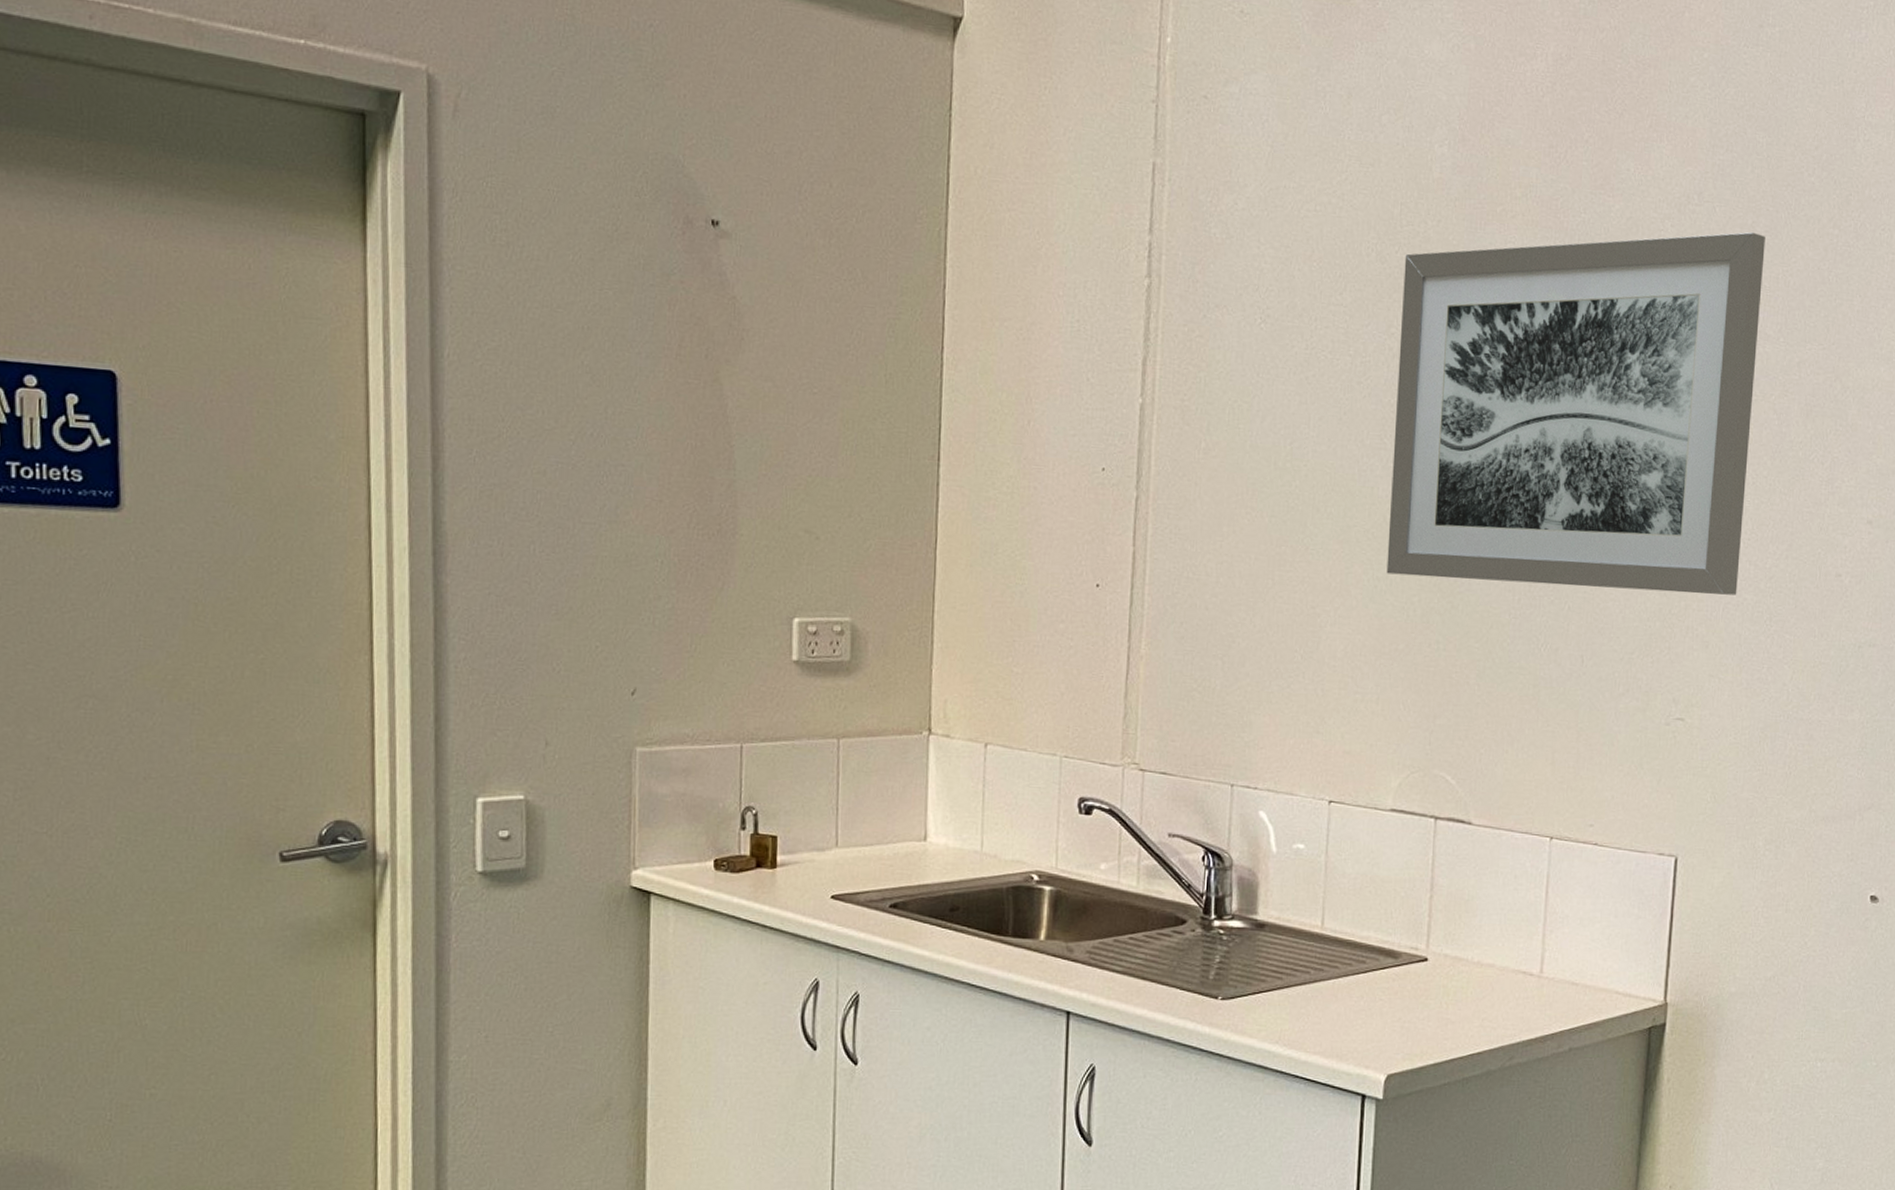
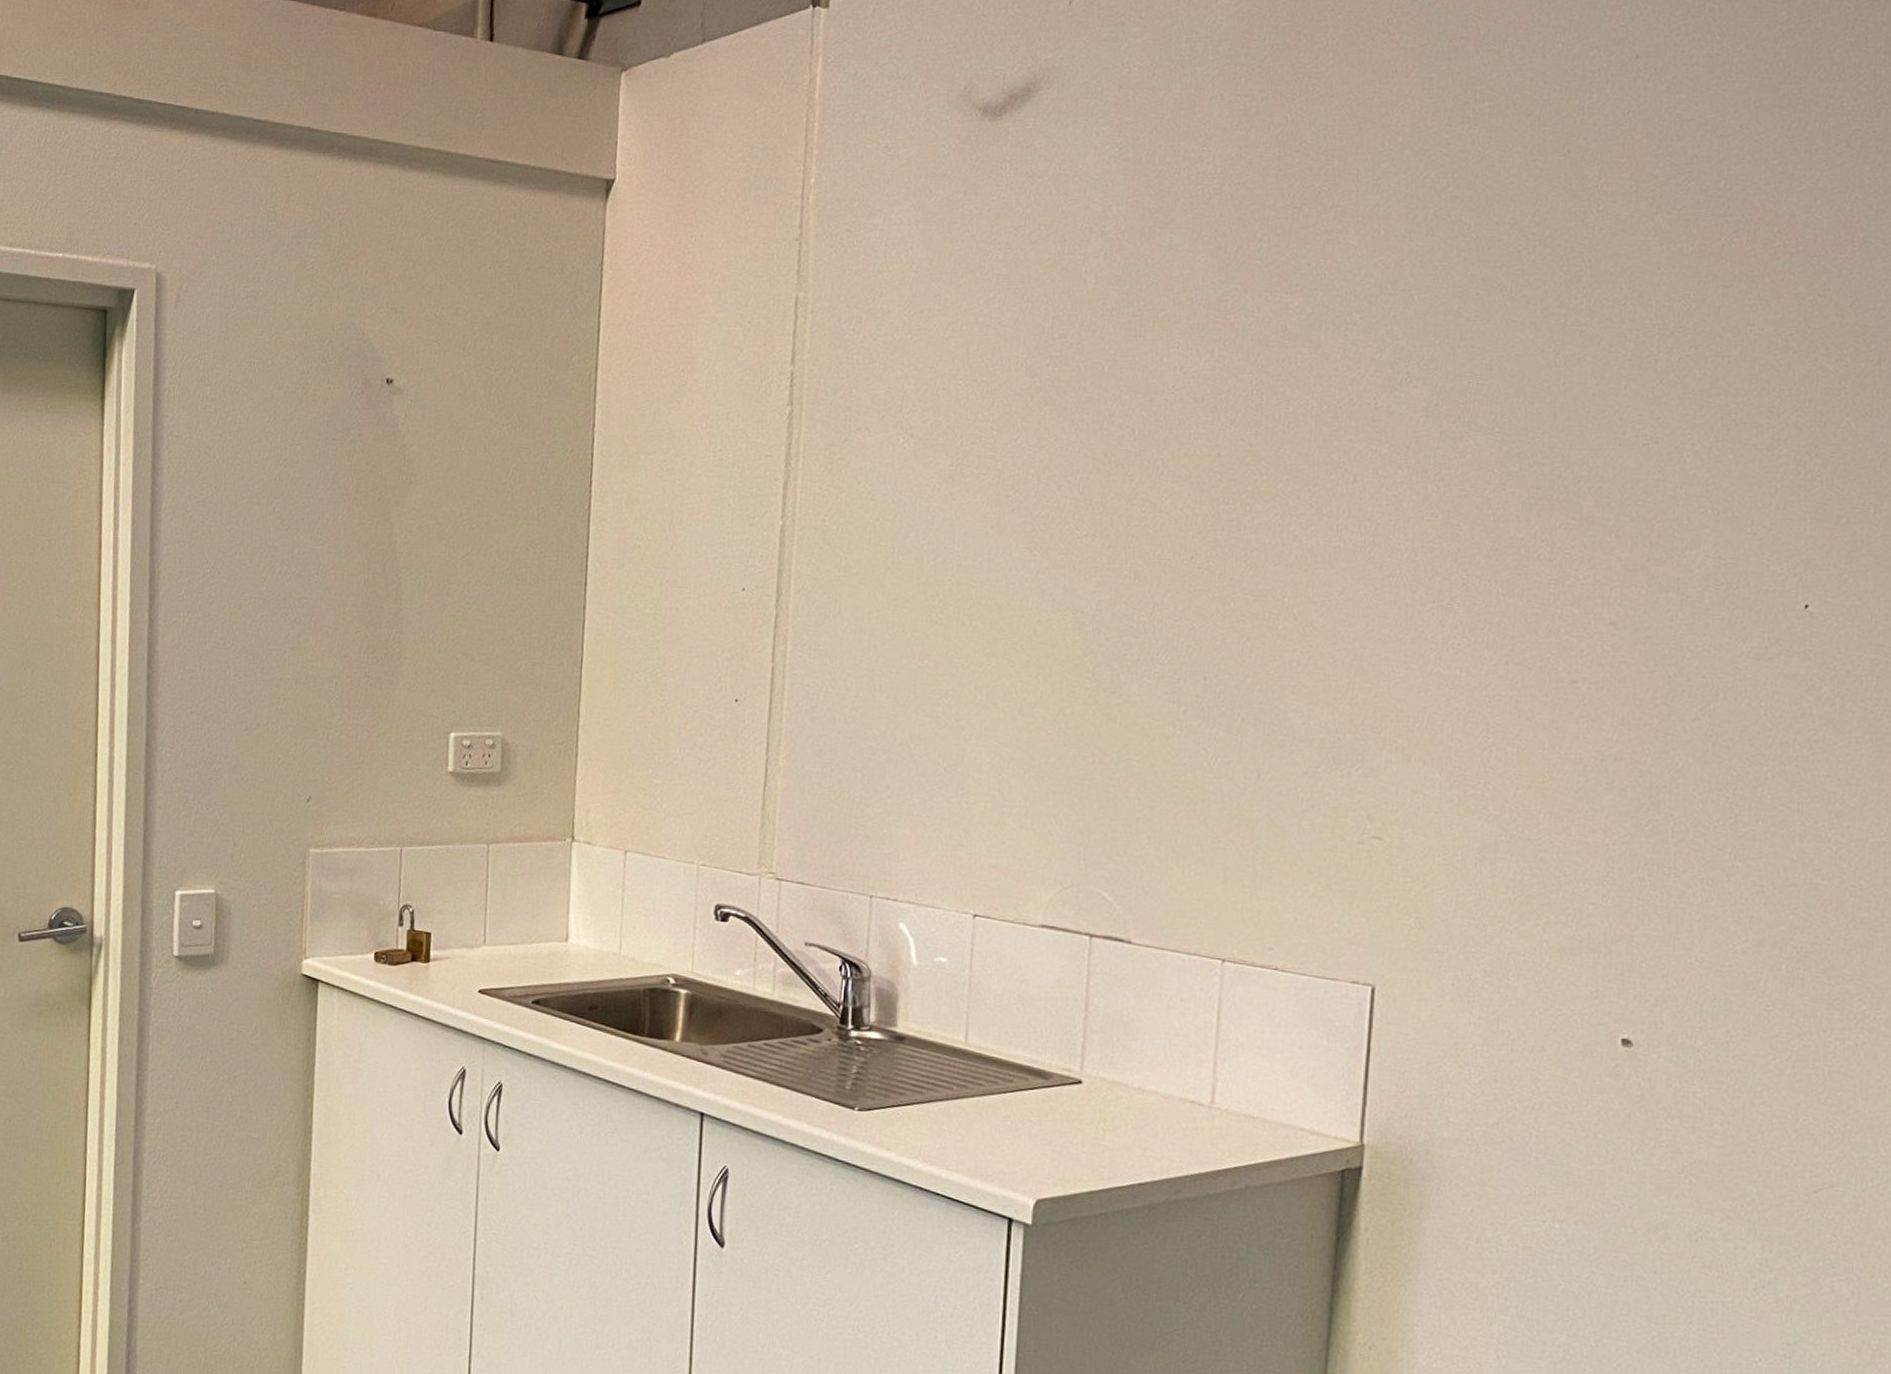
wall art: present [1386,232,1765,595] -> none [1036,319,1475,705]

